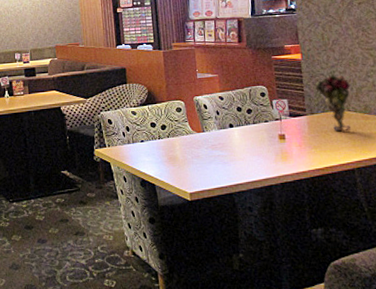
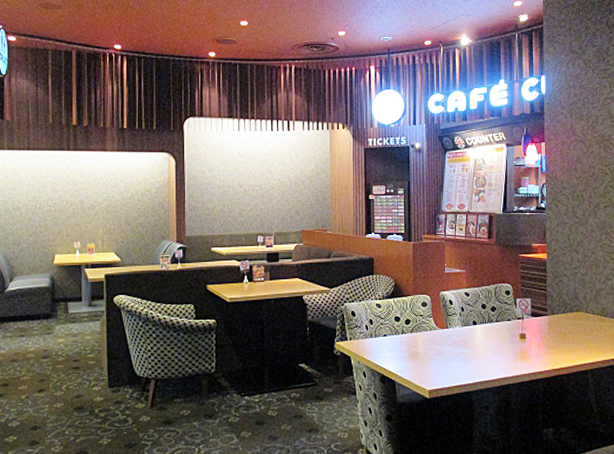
flower: present [314,74,351,132] -> none [557,275,591,333]

